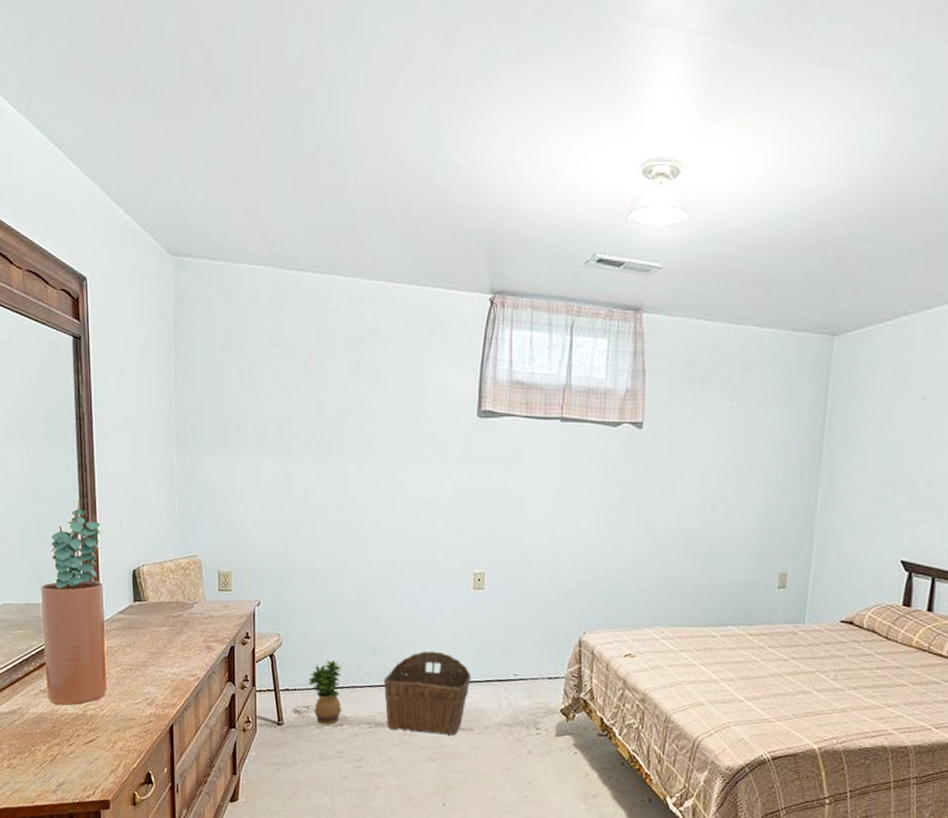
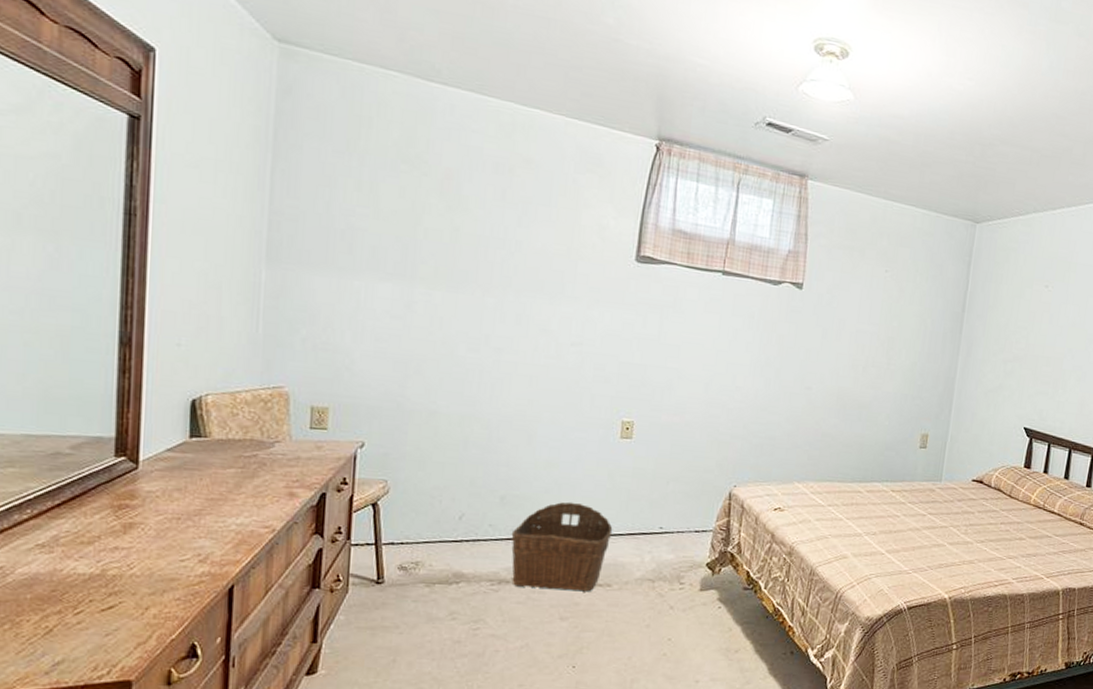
vase: present [39,499,108,705] -> none [46,309,150,563]
potted plant: present [309,659,342,724] -> none [420,510,462,582]

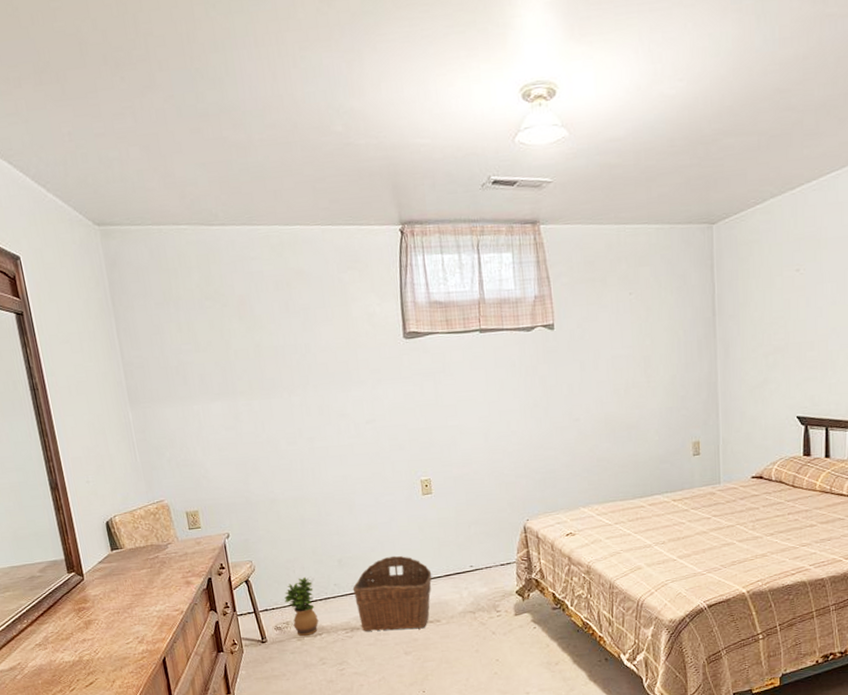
potted plant: none [420,510,462,582] -> present [284,576,319,636]

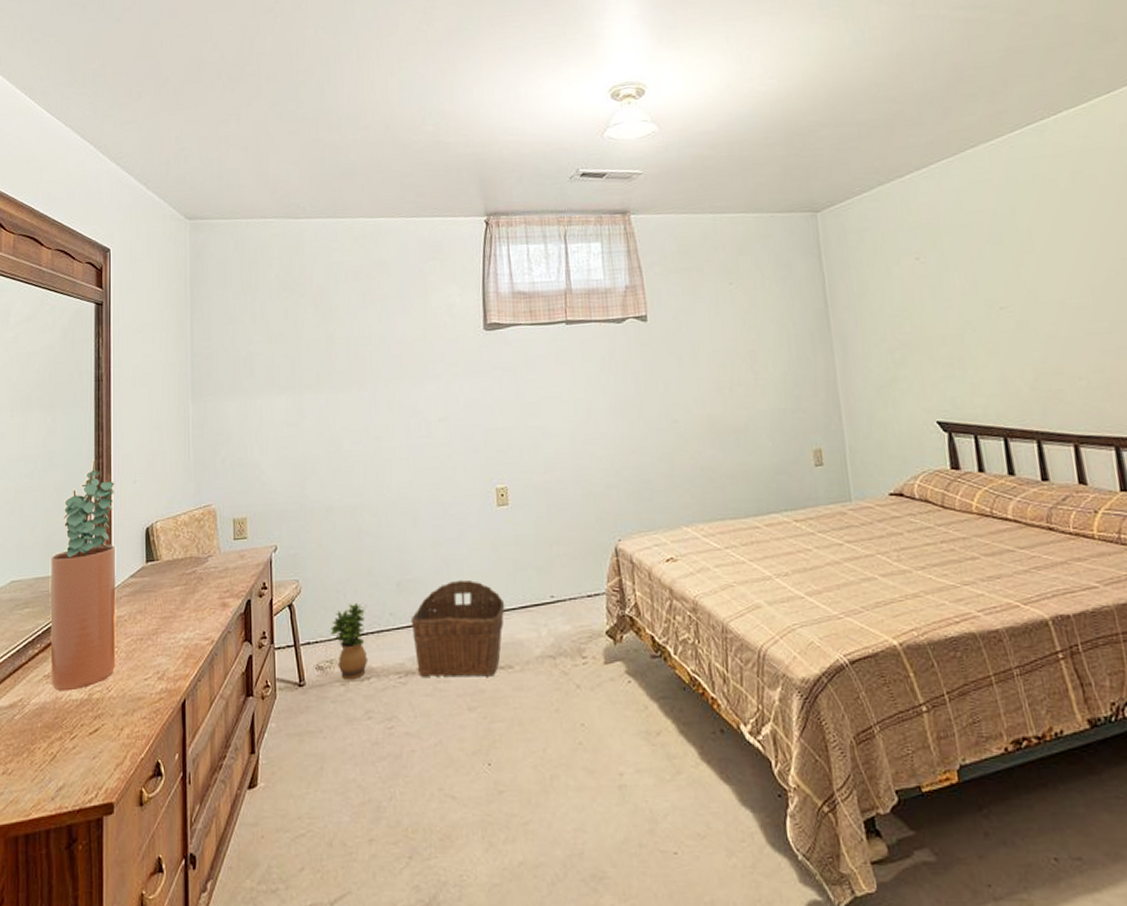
vase: none [20,463,99,655] -> present [50,460,116,690]

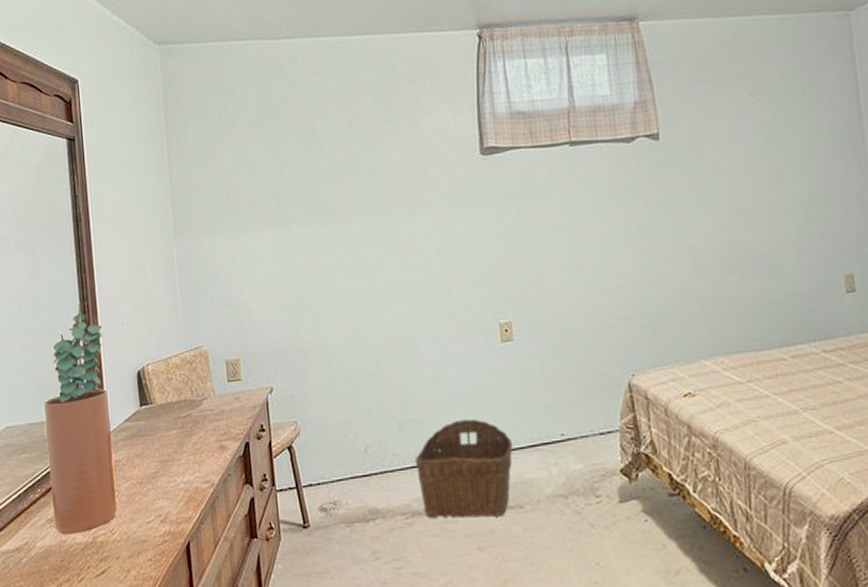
potted plant: present [331,602,368,679] -> none [333,443,373,520]

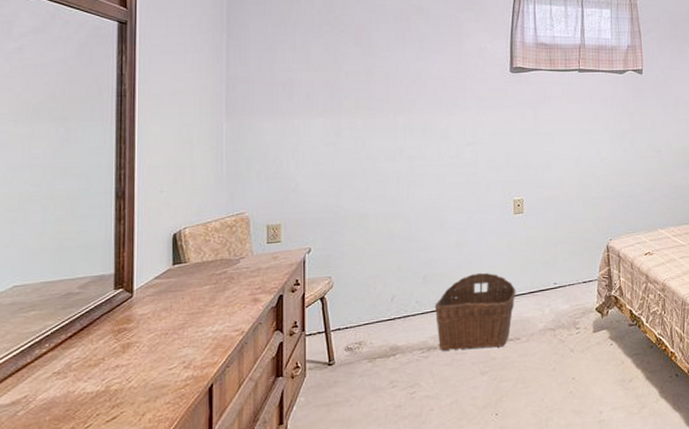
vase: present [43,302,118,534] -> none [61,171,139,385]

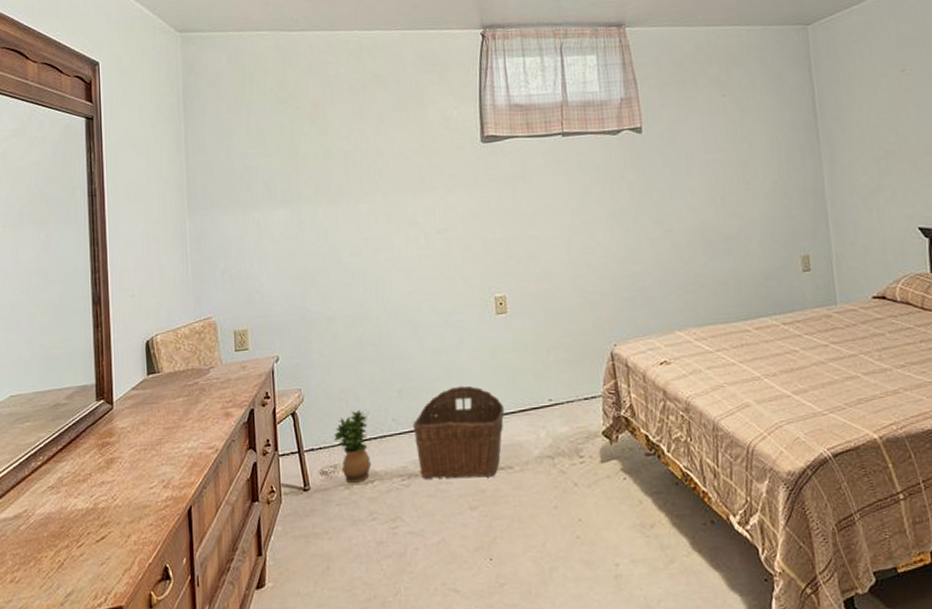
potted plant: none [361,293,395,357] -> present [334,409,372,483]

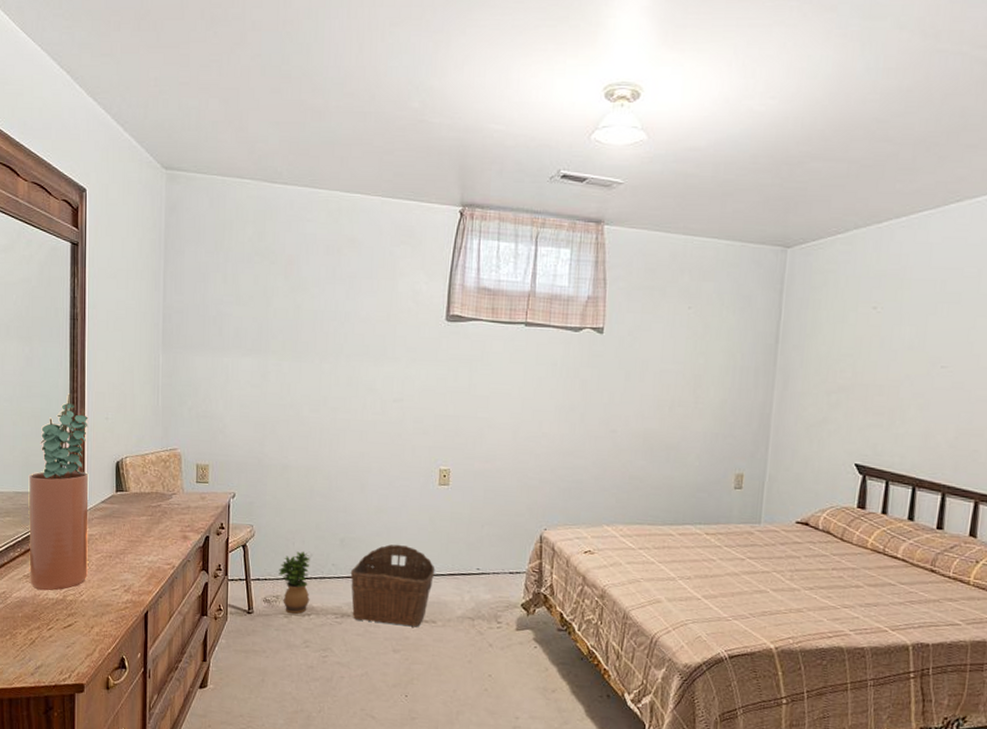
vase: none [49,275,121,500] -> present [28,393,89,590]

